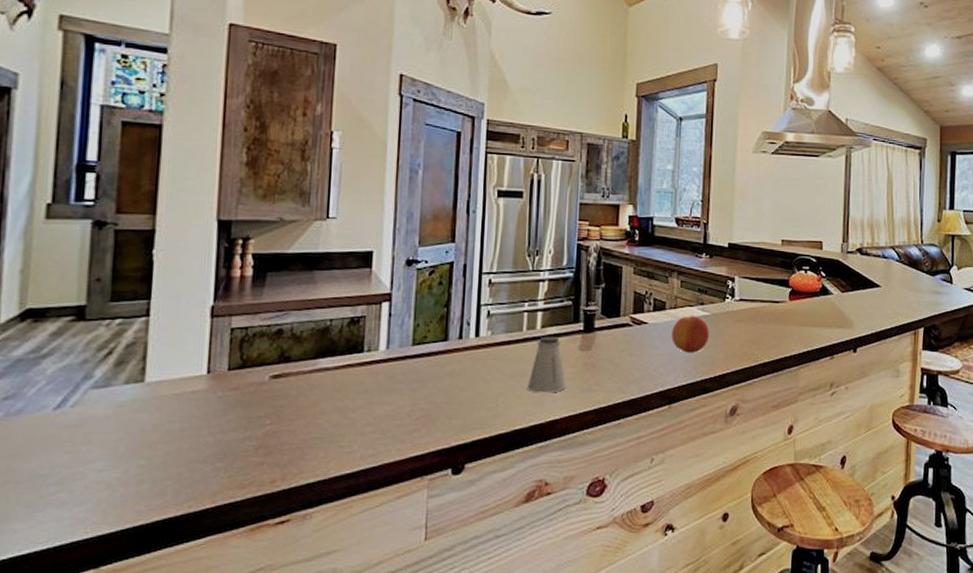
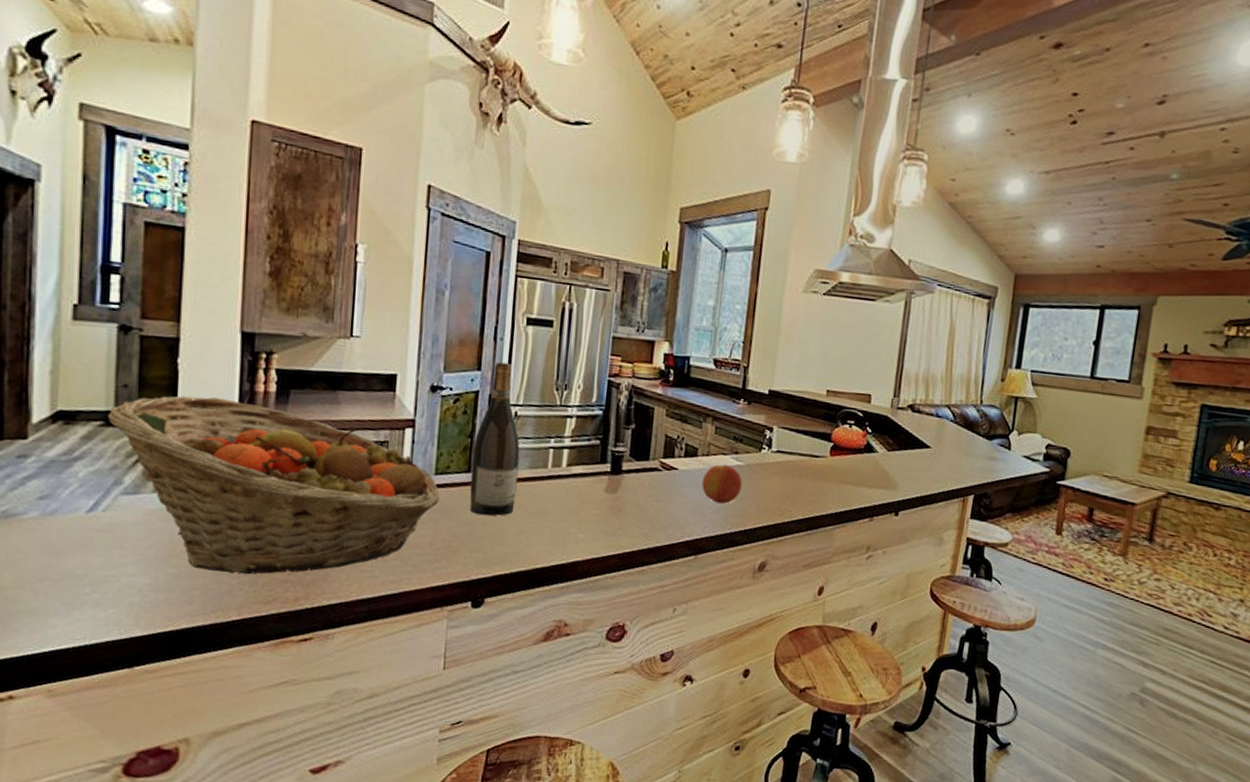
fruit basket: none [79,285,417,460] -> present [107,396,440,575]
wine bottle: none [447,233,495,381] -> present [469,362,520,516]
saltshaker: present [528,336,566,393] -> none [551,475,590,534]

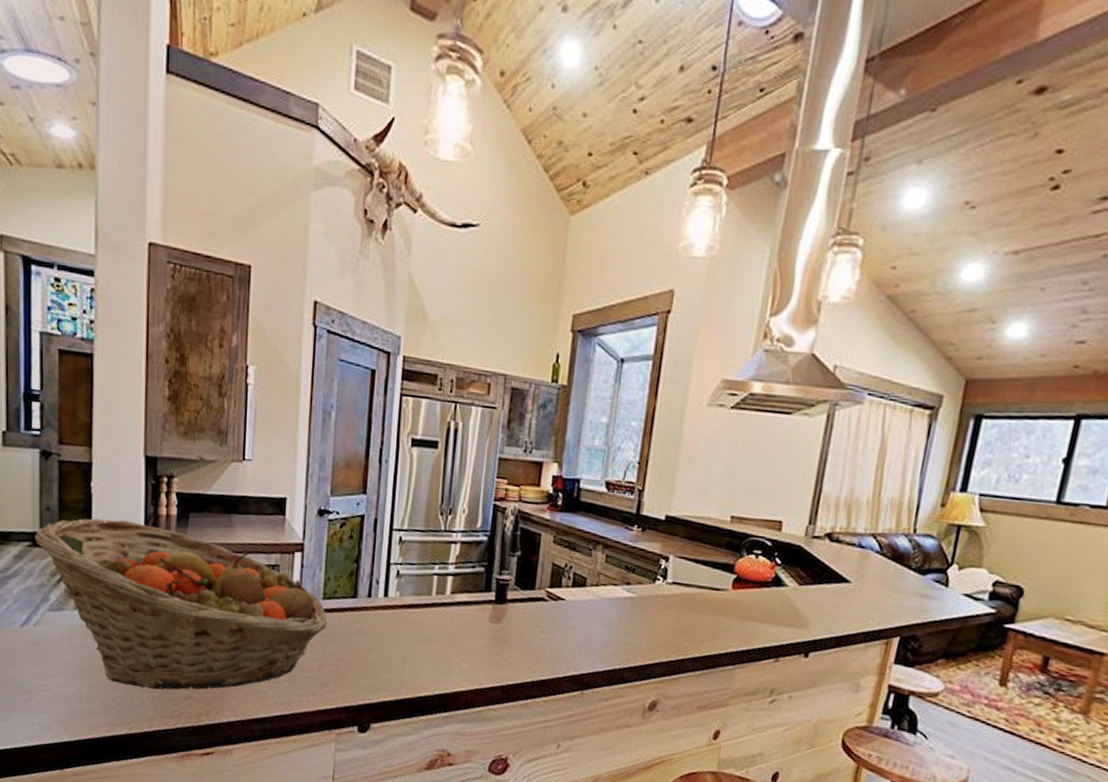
wine bottle: present [469,362,520,516] -> none [356,485,405,642]
apple: present [702,463,742,504] -> none [590,595,634,638]

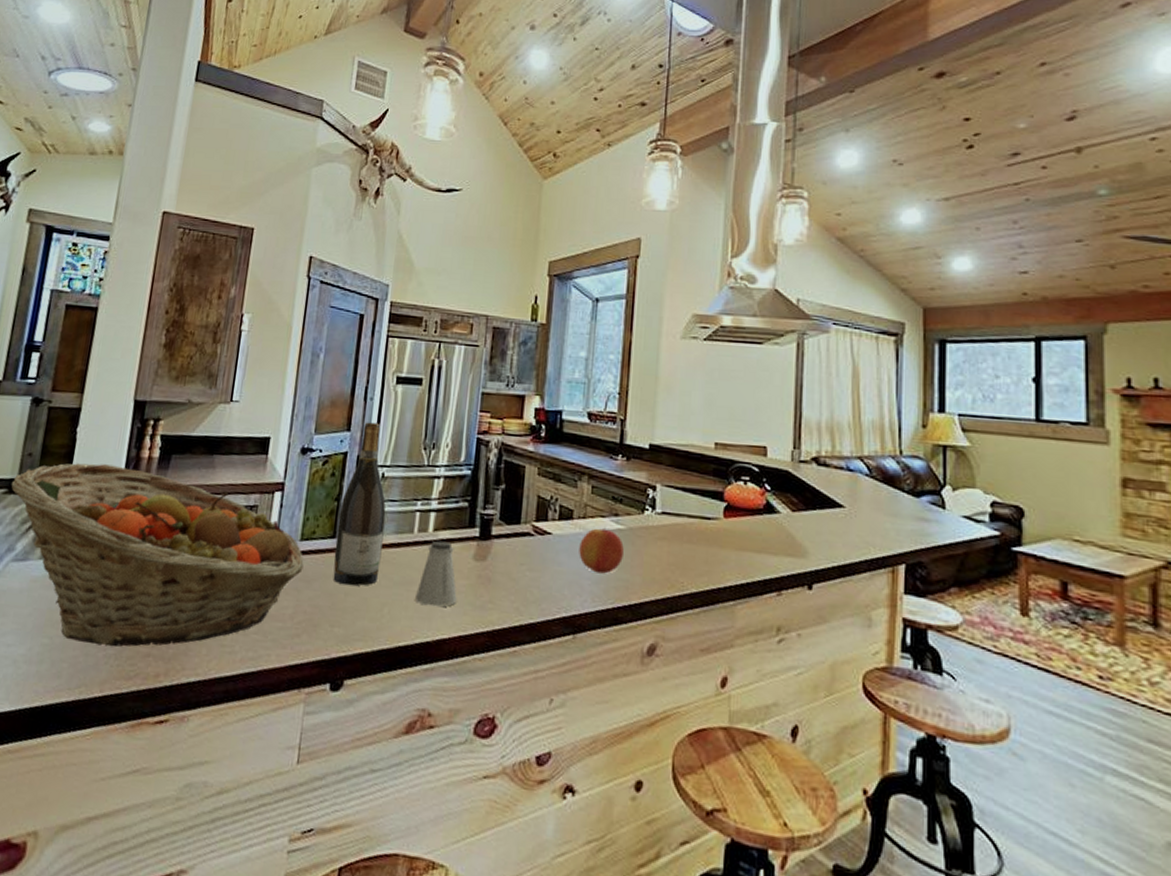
wine bottle: none [356,485,405,642] -> present [333,422,386,586]
saltshaker: none [434,603,474,663] -> present [415,540,457,607]
apple: none [590,595,634,638] -> present [579,527,624,574]

